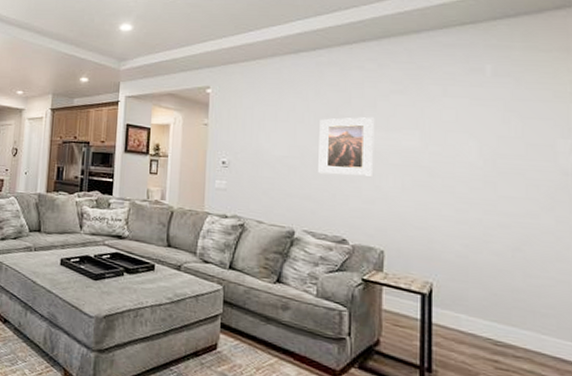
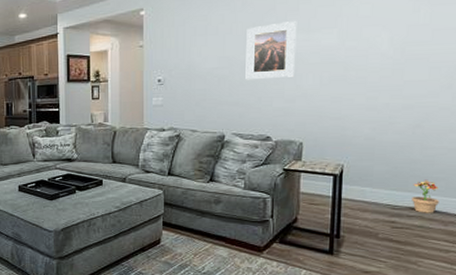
potted plant: none [517,313,551,357] -> present [412,179,439,213]

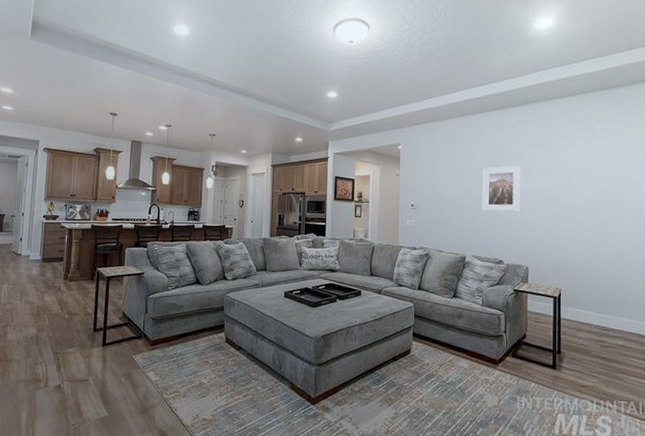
potted plant: present [412,179,439,213] -> none [615,305,636,335]

